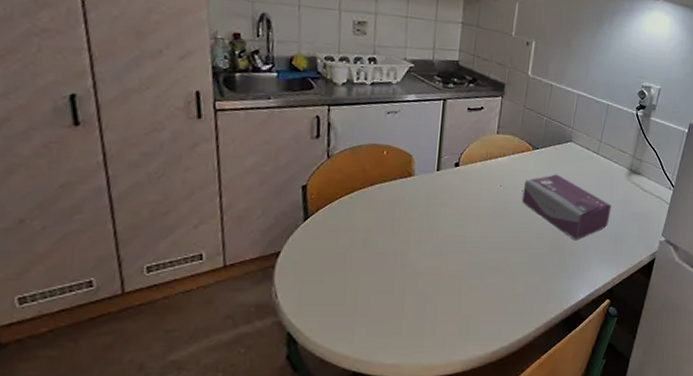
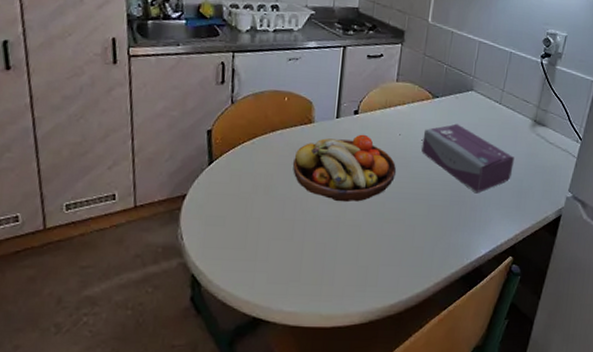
fruit bowl: none [393,186,498,254] -> present [293,134,397,203]

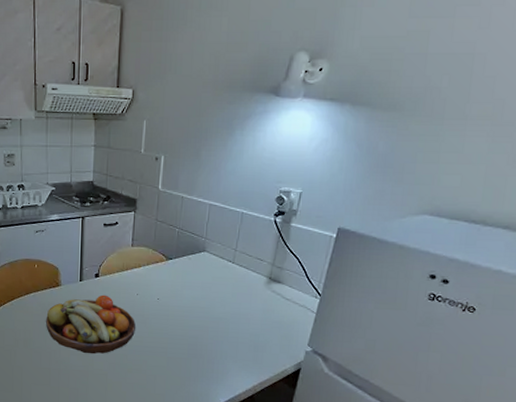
tissue box: present [421,123,514,194] -> none [158,283,250,347]

